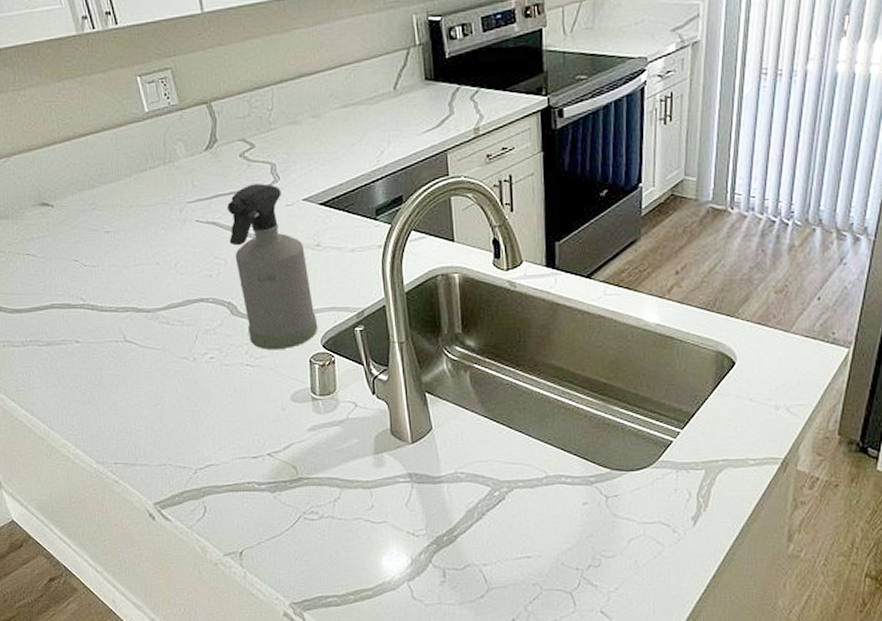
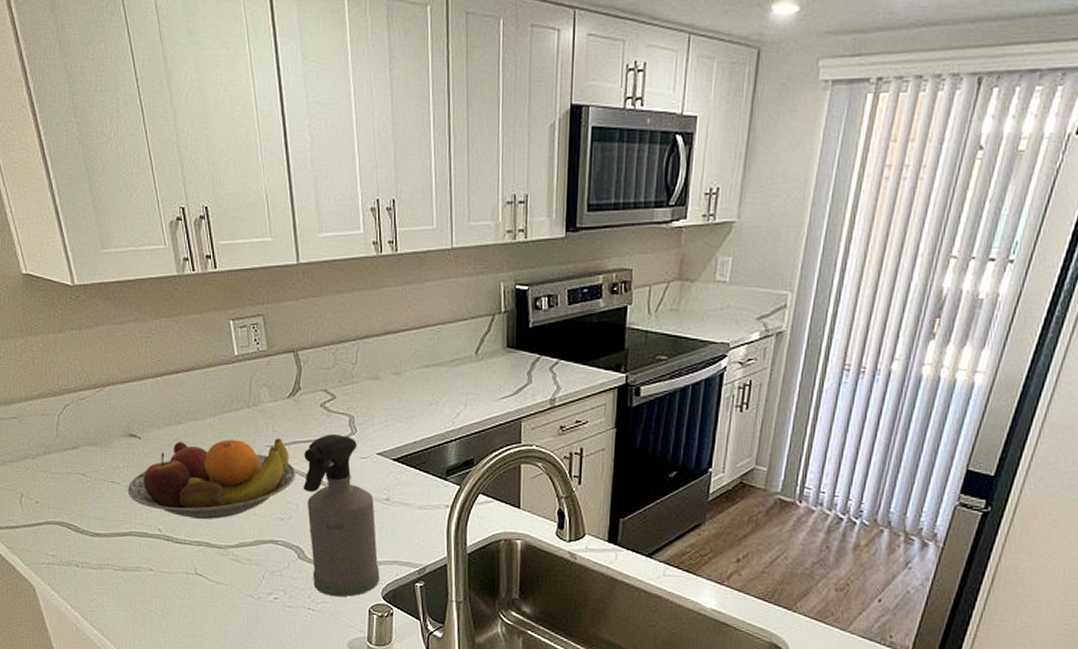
fruit bowl: none [44,193,221,284] -> present [127,438,296,519]

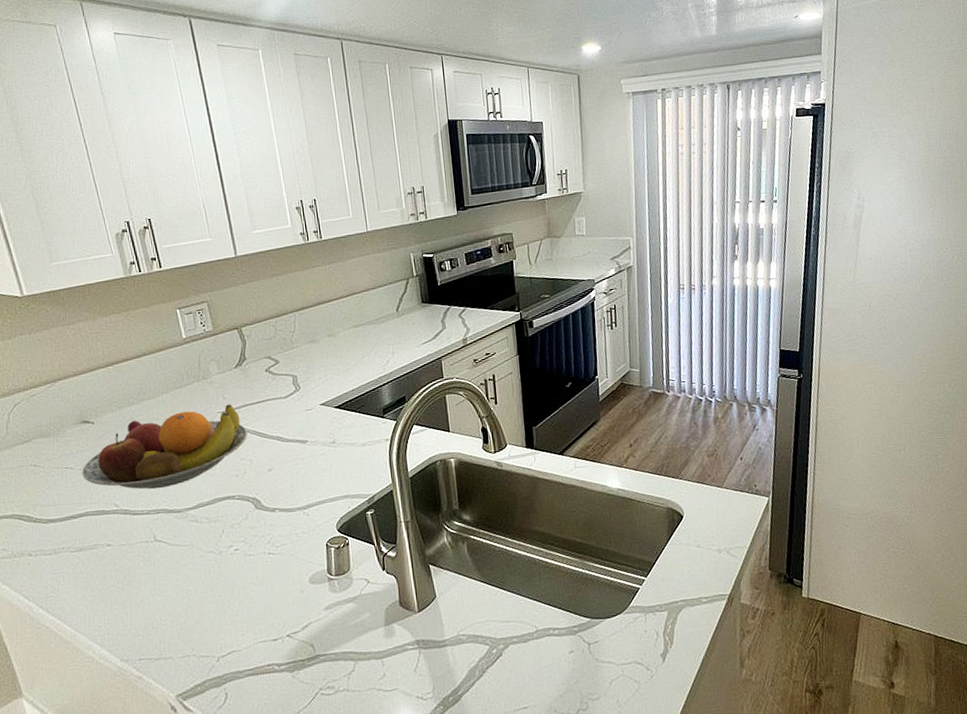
spray bottle: present [303,434,380,597] -> none [254,393,334,538]

